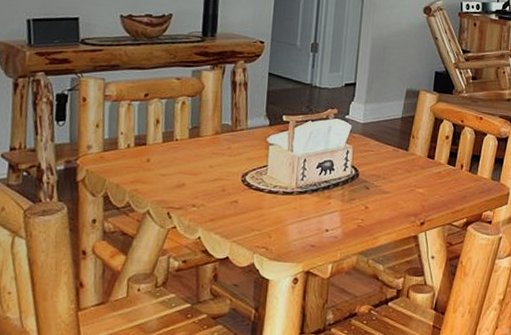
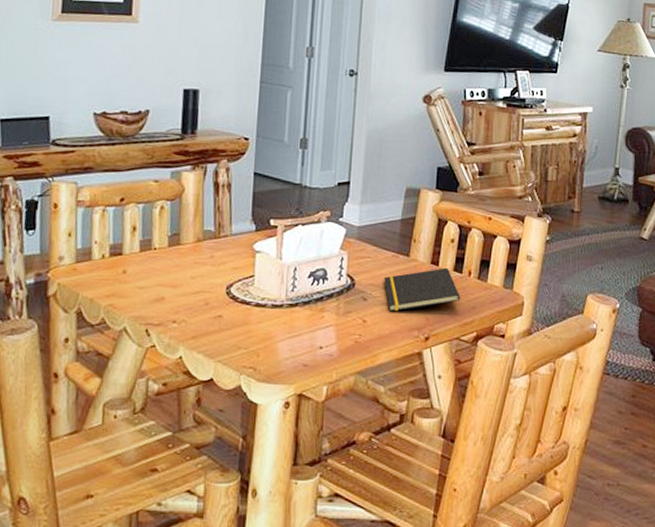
notepad: none [385,161,453,200] -> present [384,267,461,312]

